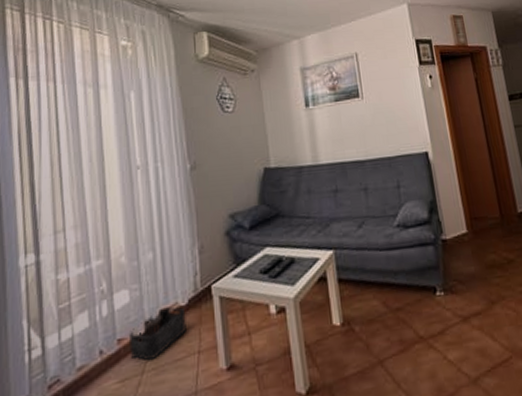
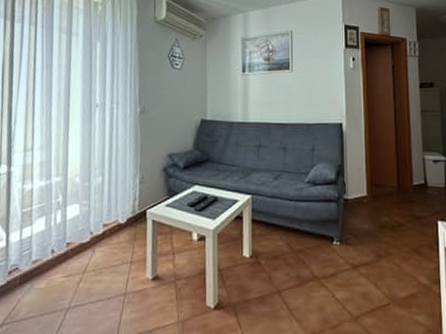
storage bin: present [128,306,186,361] -> none [75,223,124,264]

